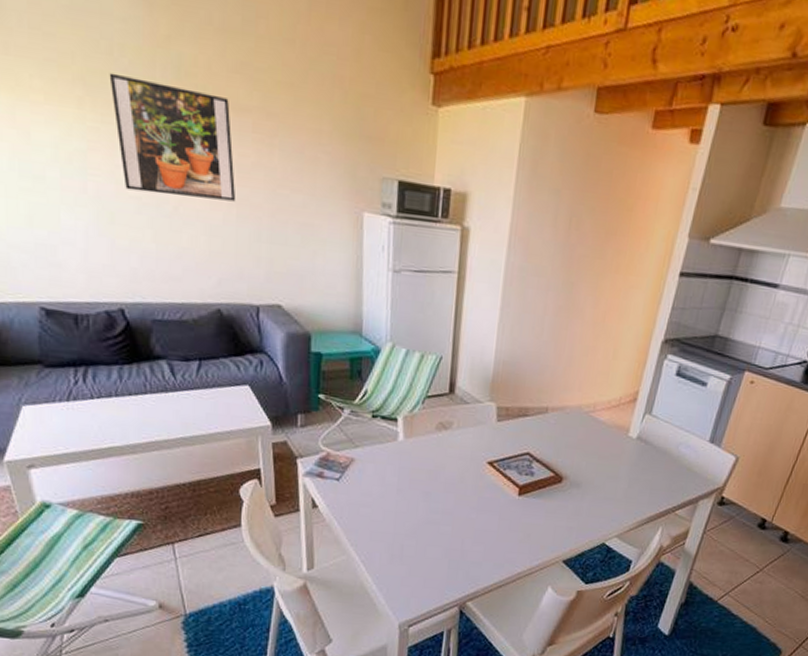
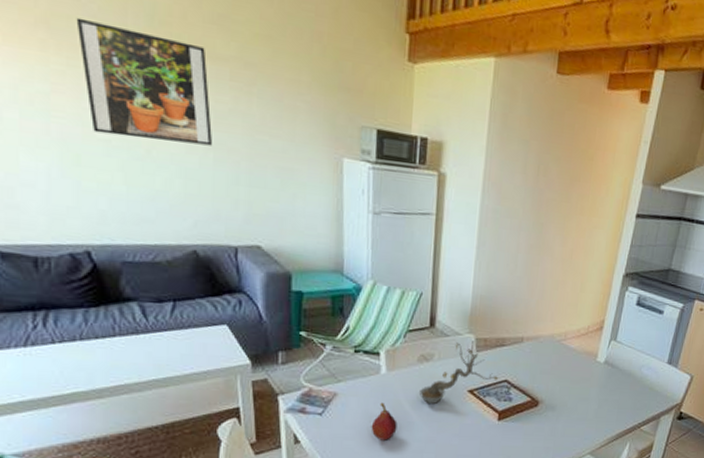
fruit: none [387,470,414,510] -> present [371,402,397,440]
plant: none [437,409,521,475] -> present [420,341,499,405]

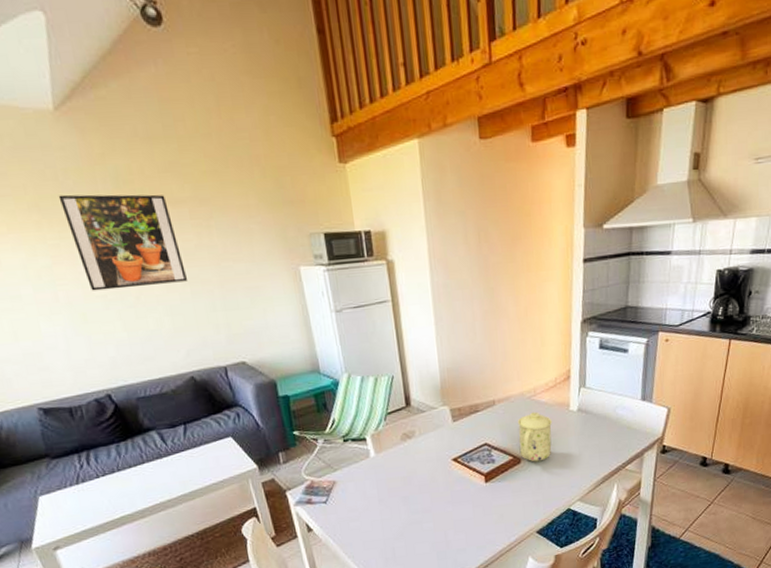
fruit: present [371,402,397,440] -> none [371,483,395,518]
plant: present [420,341,499,405] -> none [408,412,479,478]
mug: none [539,356,578,408] -> present [517,412,553,462]

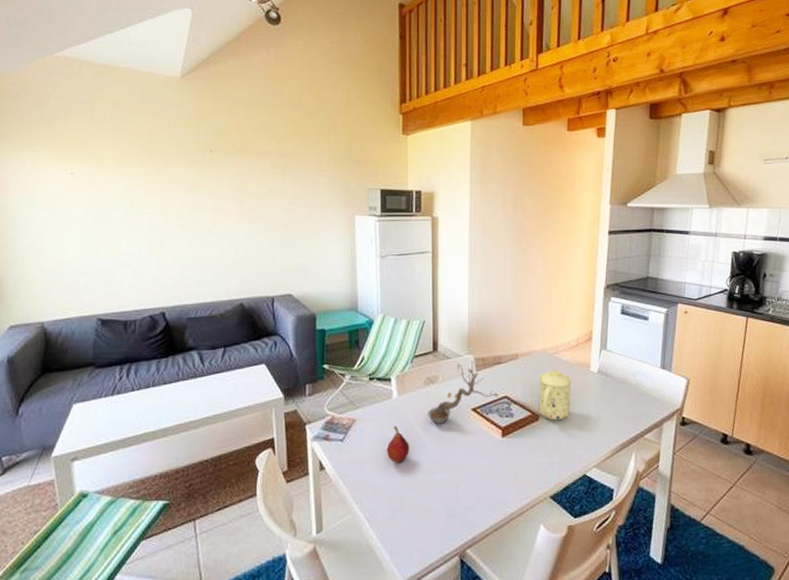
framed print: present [58,194,188,291] -> none [165,141,257,220]
fruit: none [371,483,395,518] -> present [386,426,410,463]
plant: none [408,412,479,478] -> present [428,361,499,425]

